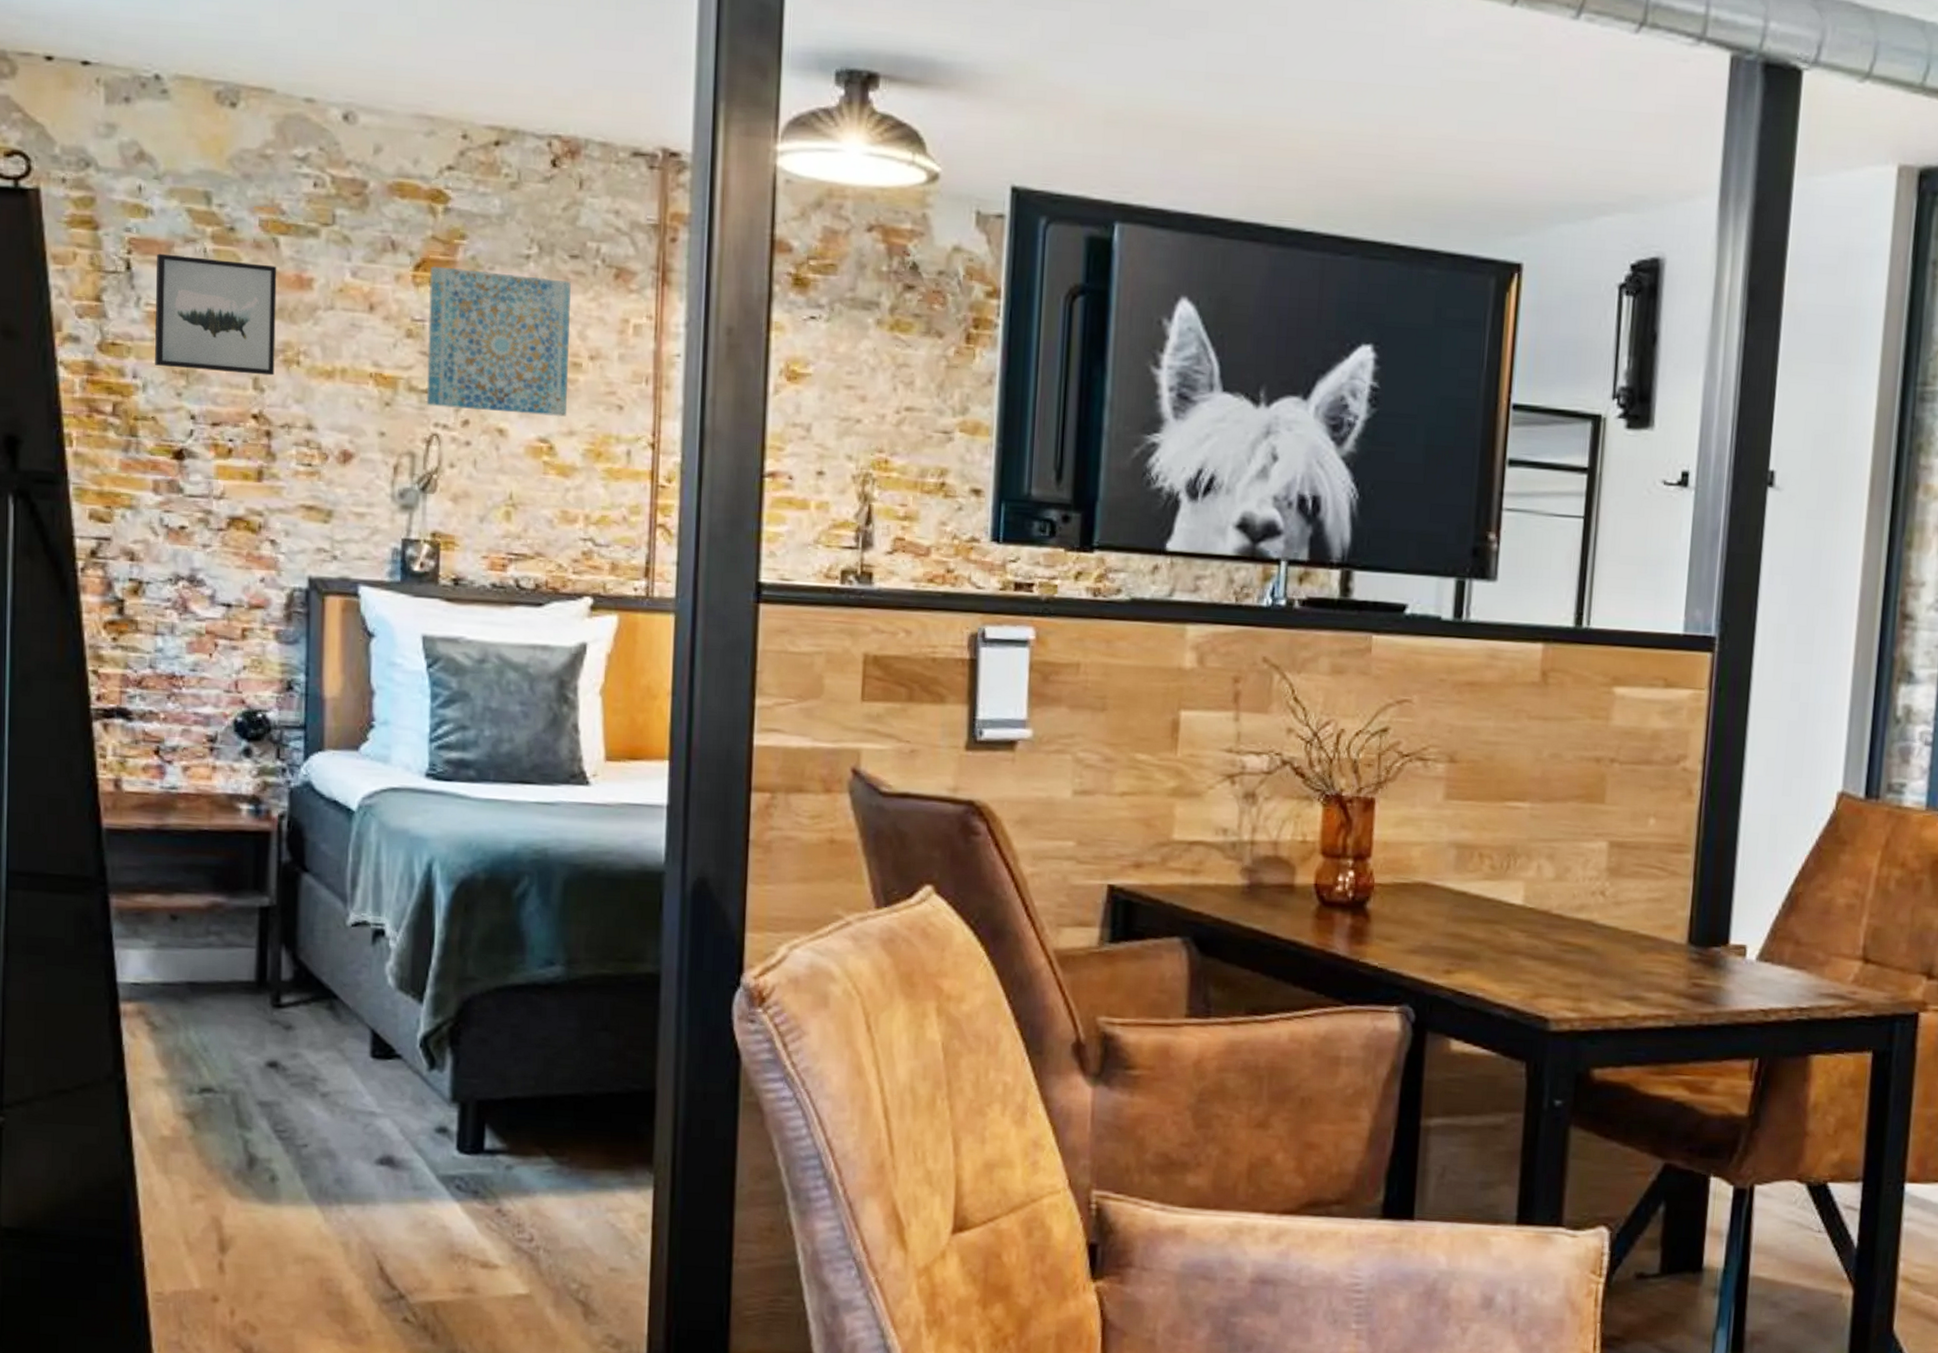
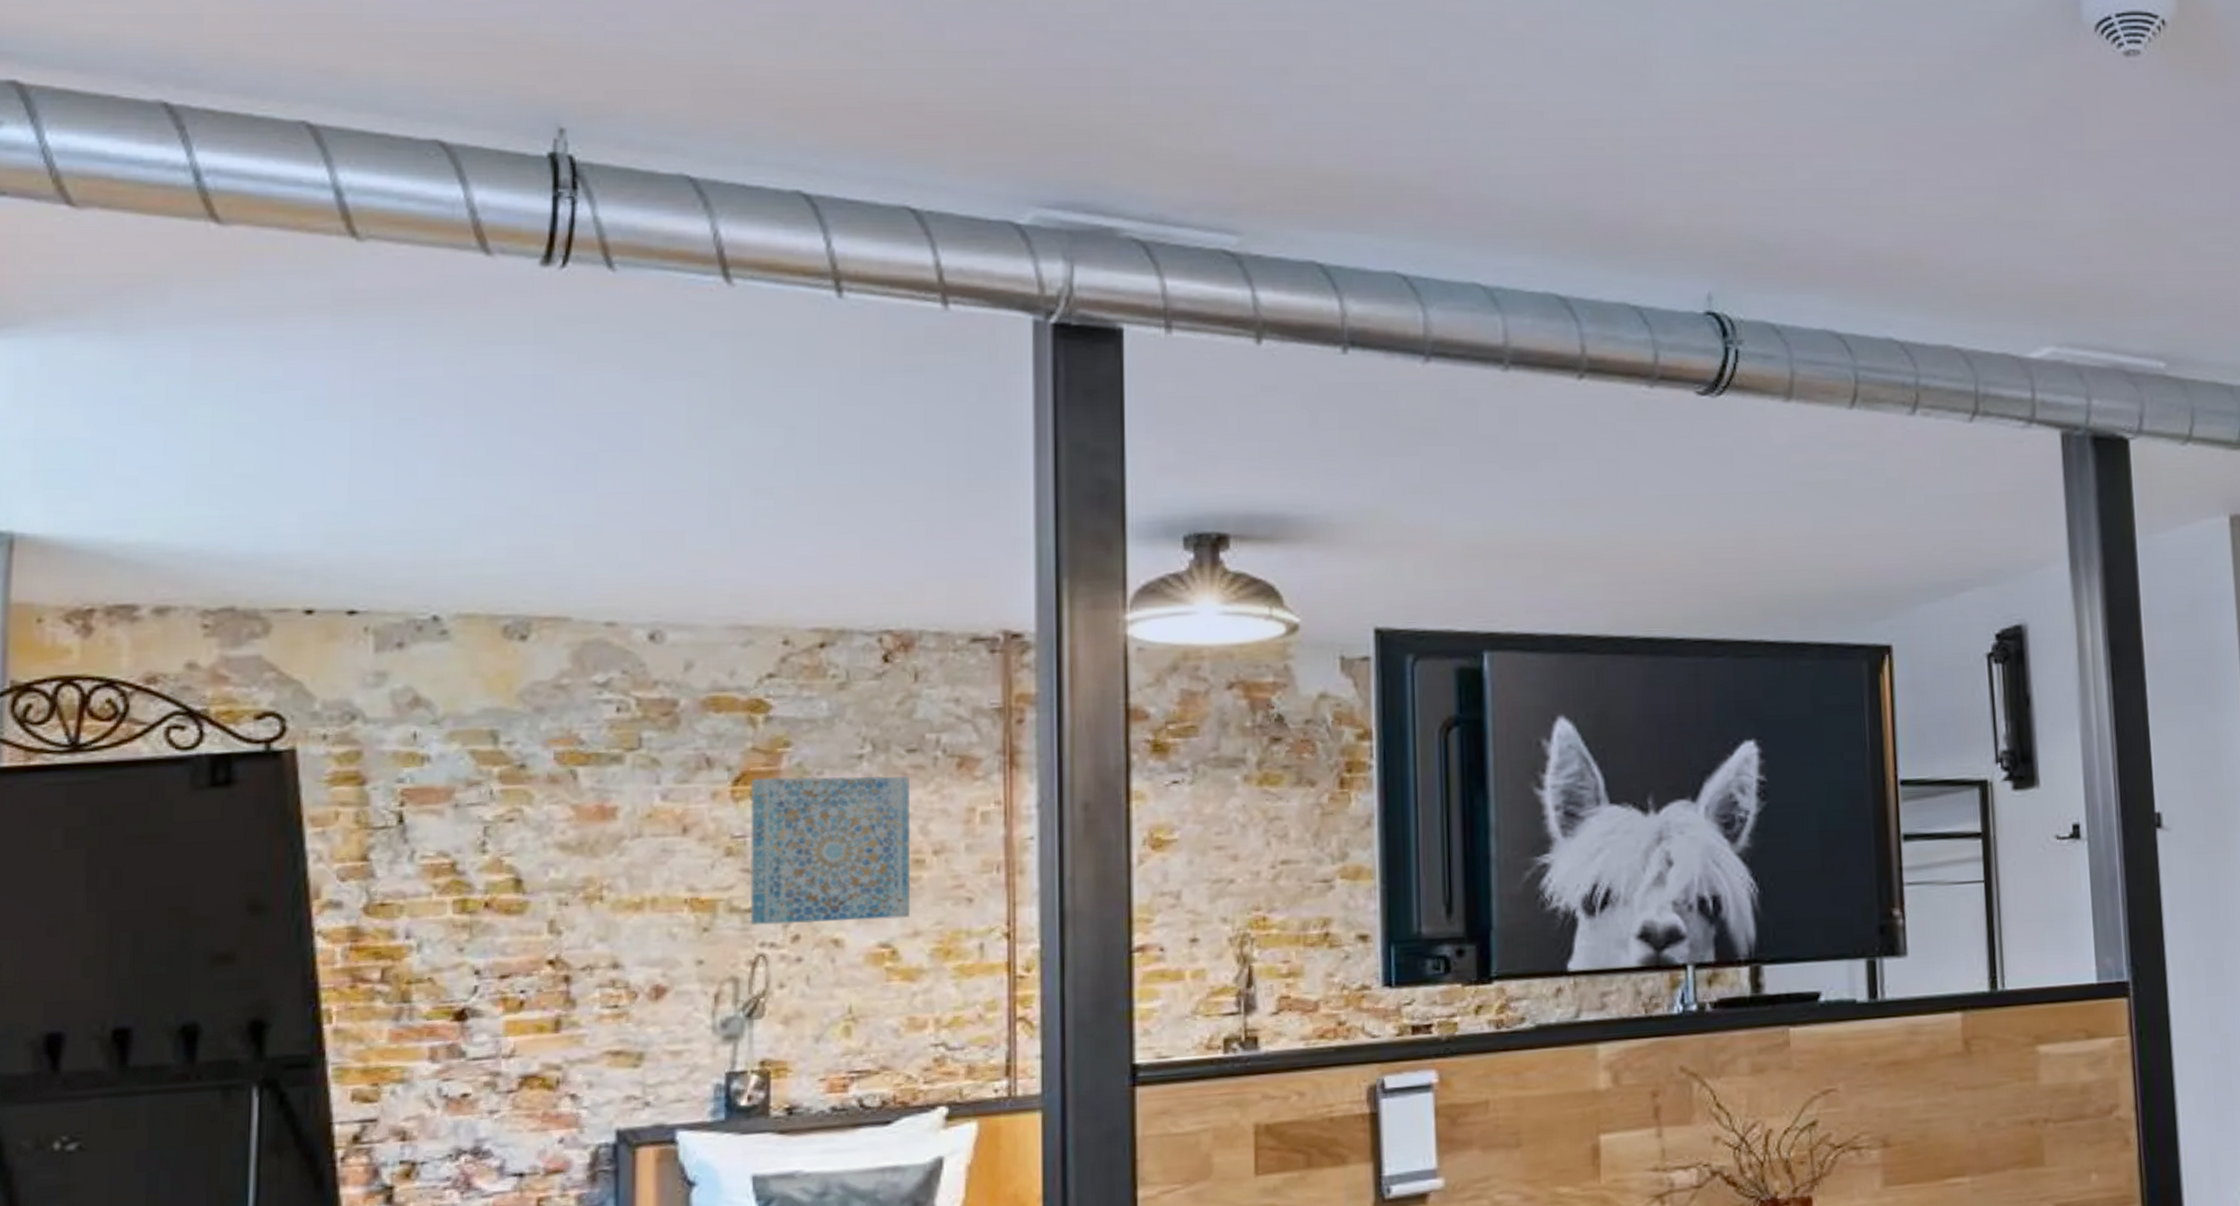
wall art: present [154,253,277,376] -> none [432,799,575,922]

